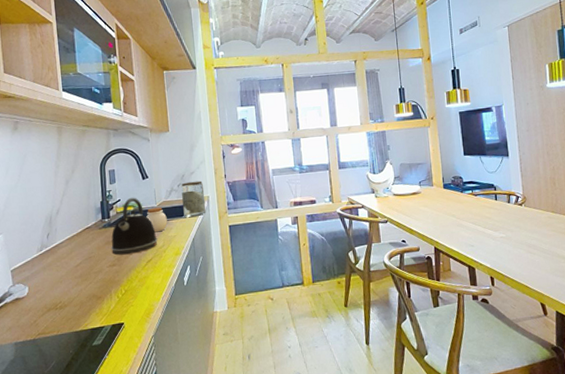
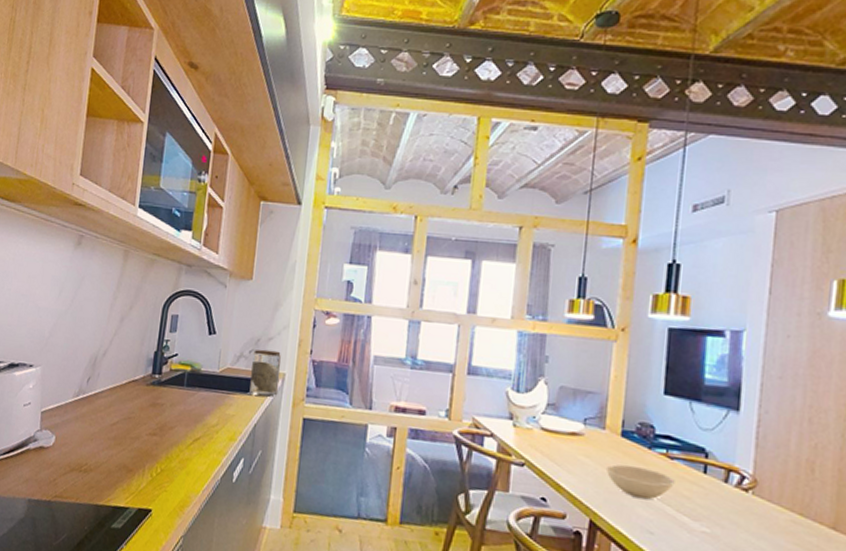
kettle: present [110,197,158,256] -> none [154,354,212,427]
jar: present [146,207,167,233] -> none [204,373,229,406]
soup bowl: none [438,205,480,226] -> present [605,464,675,500]

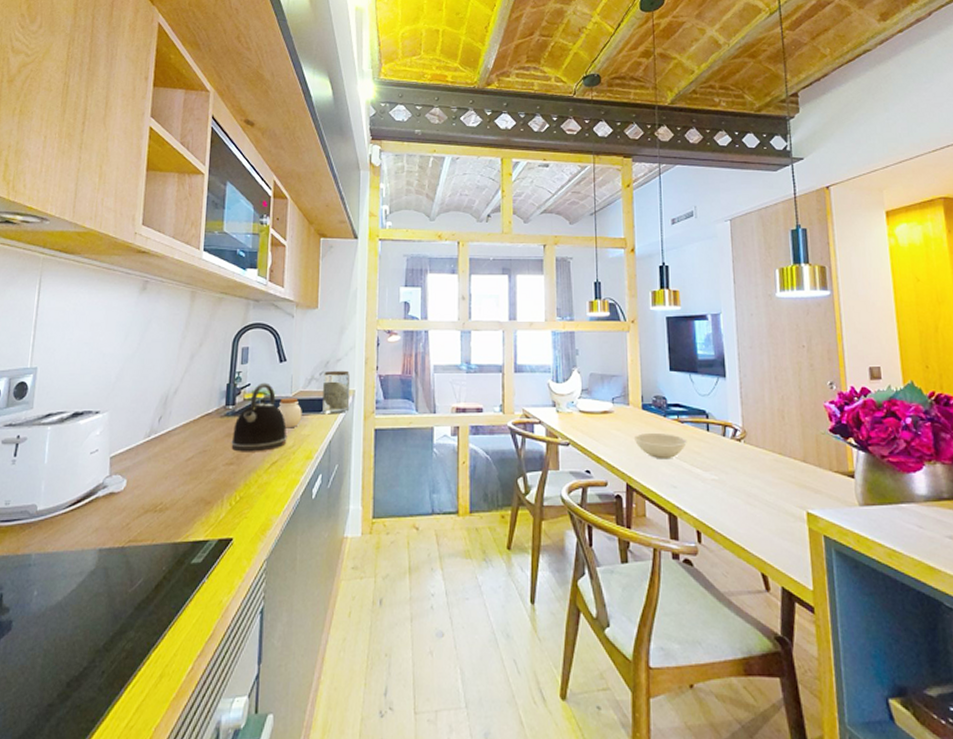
kettle: none [154,354,212,427] -> present [230,382,287,452]
jar: none [204,373,229,406] -> present [278,398,302,428]

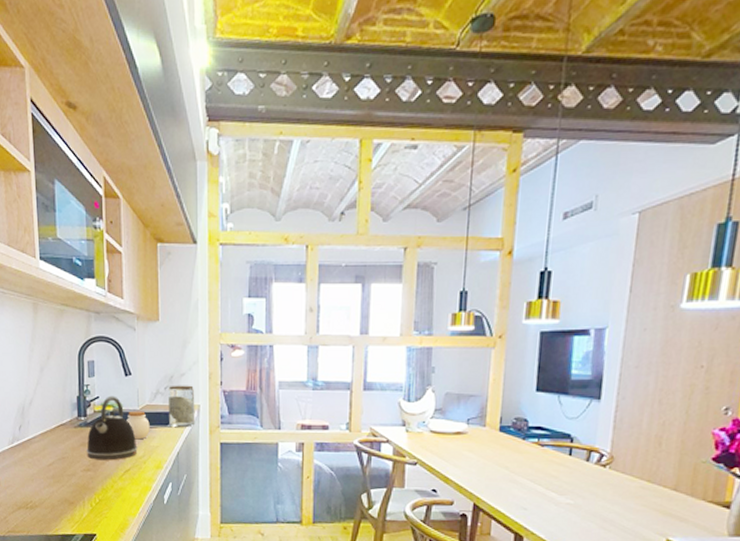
soup bowl: present [633,432,687,460] -> none [486,454,545,482]

